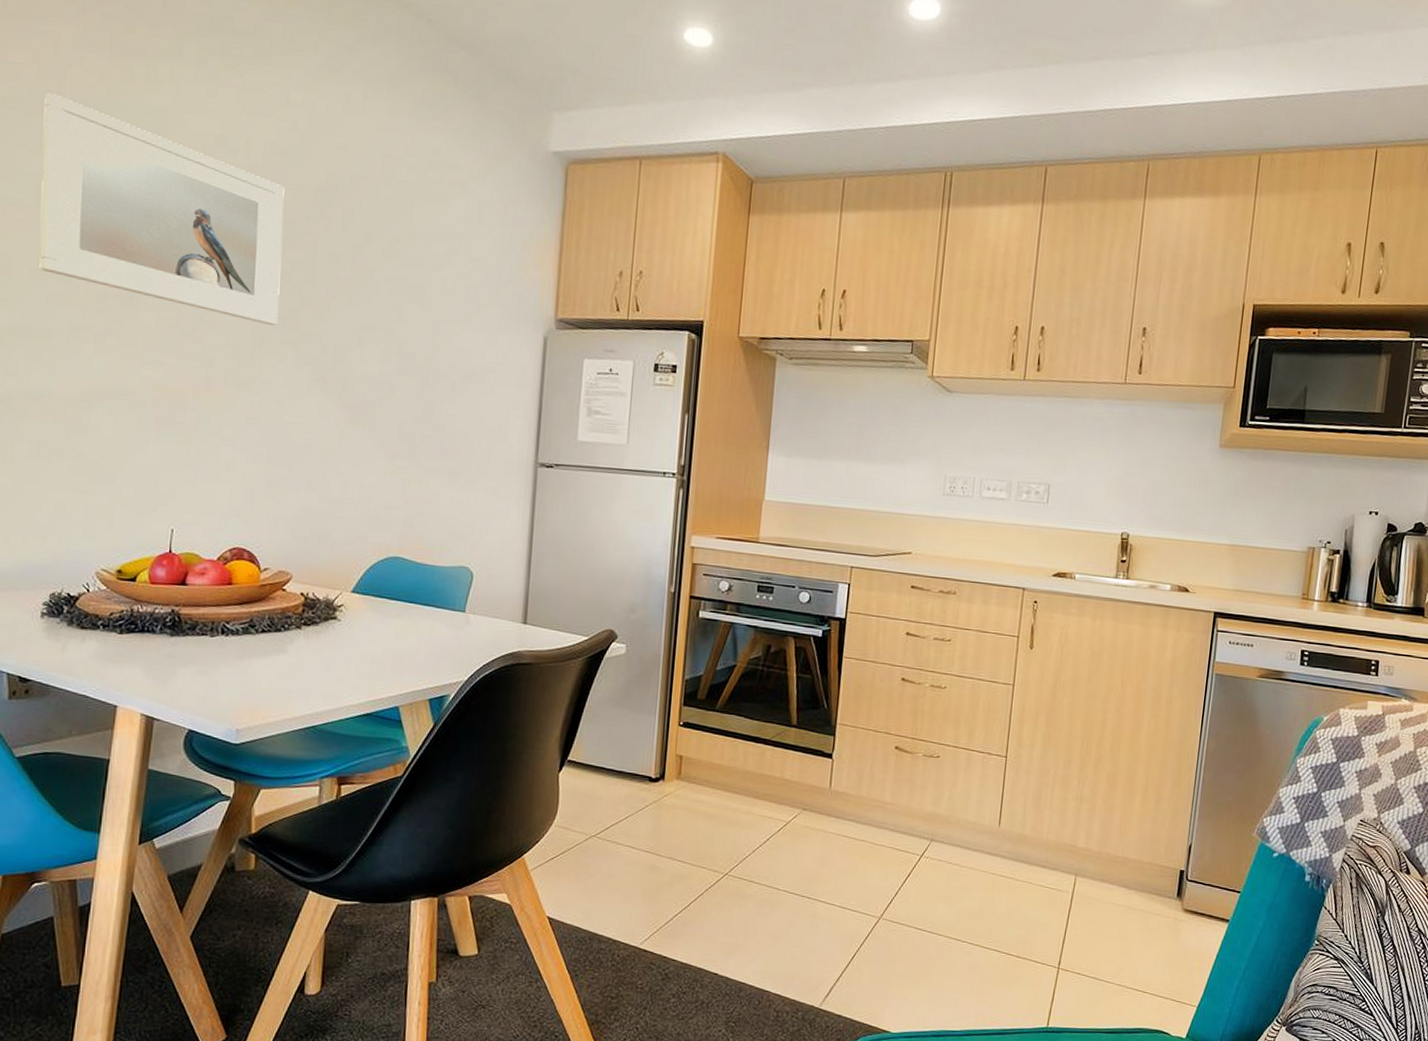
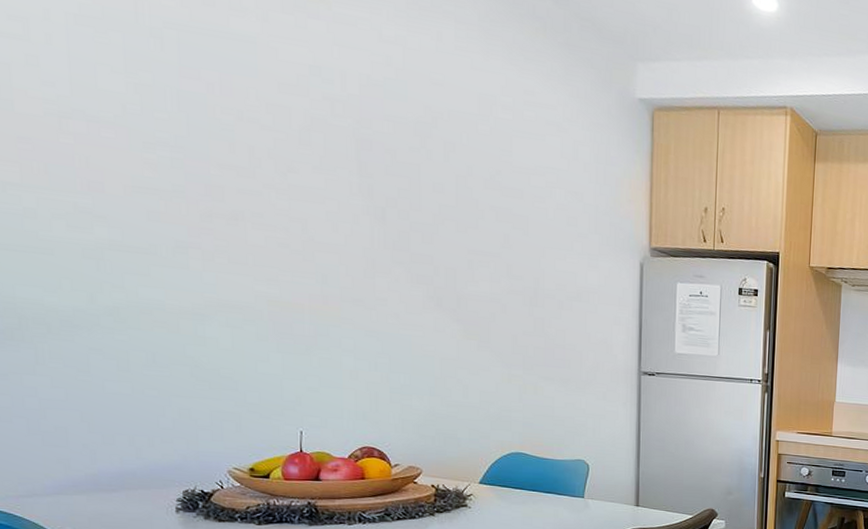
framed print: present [39,93,285,326] -> none [121,13,388,248]

